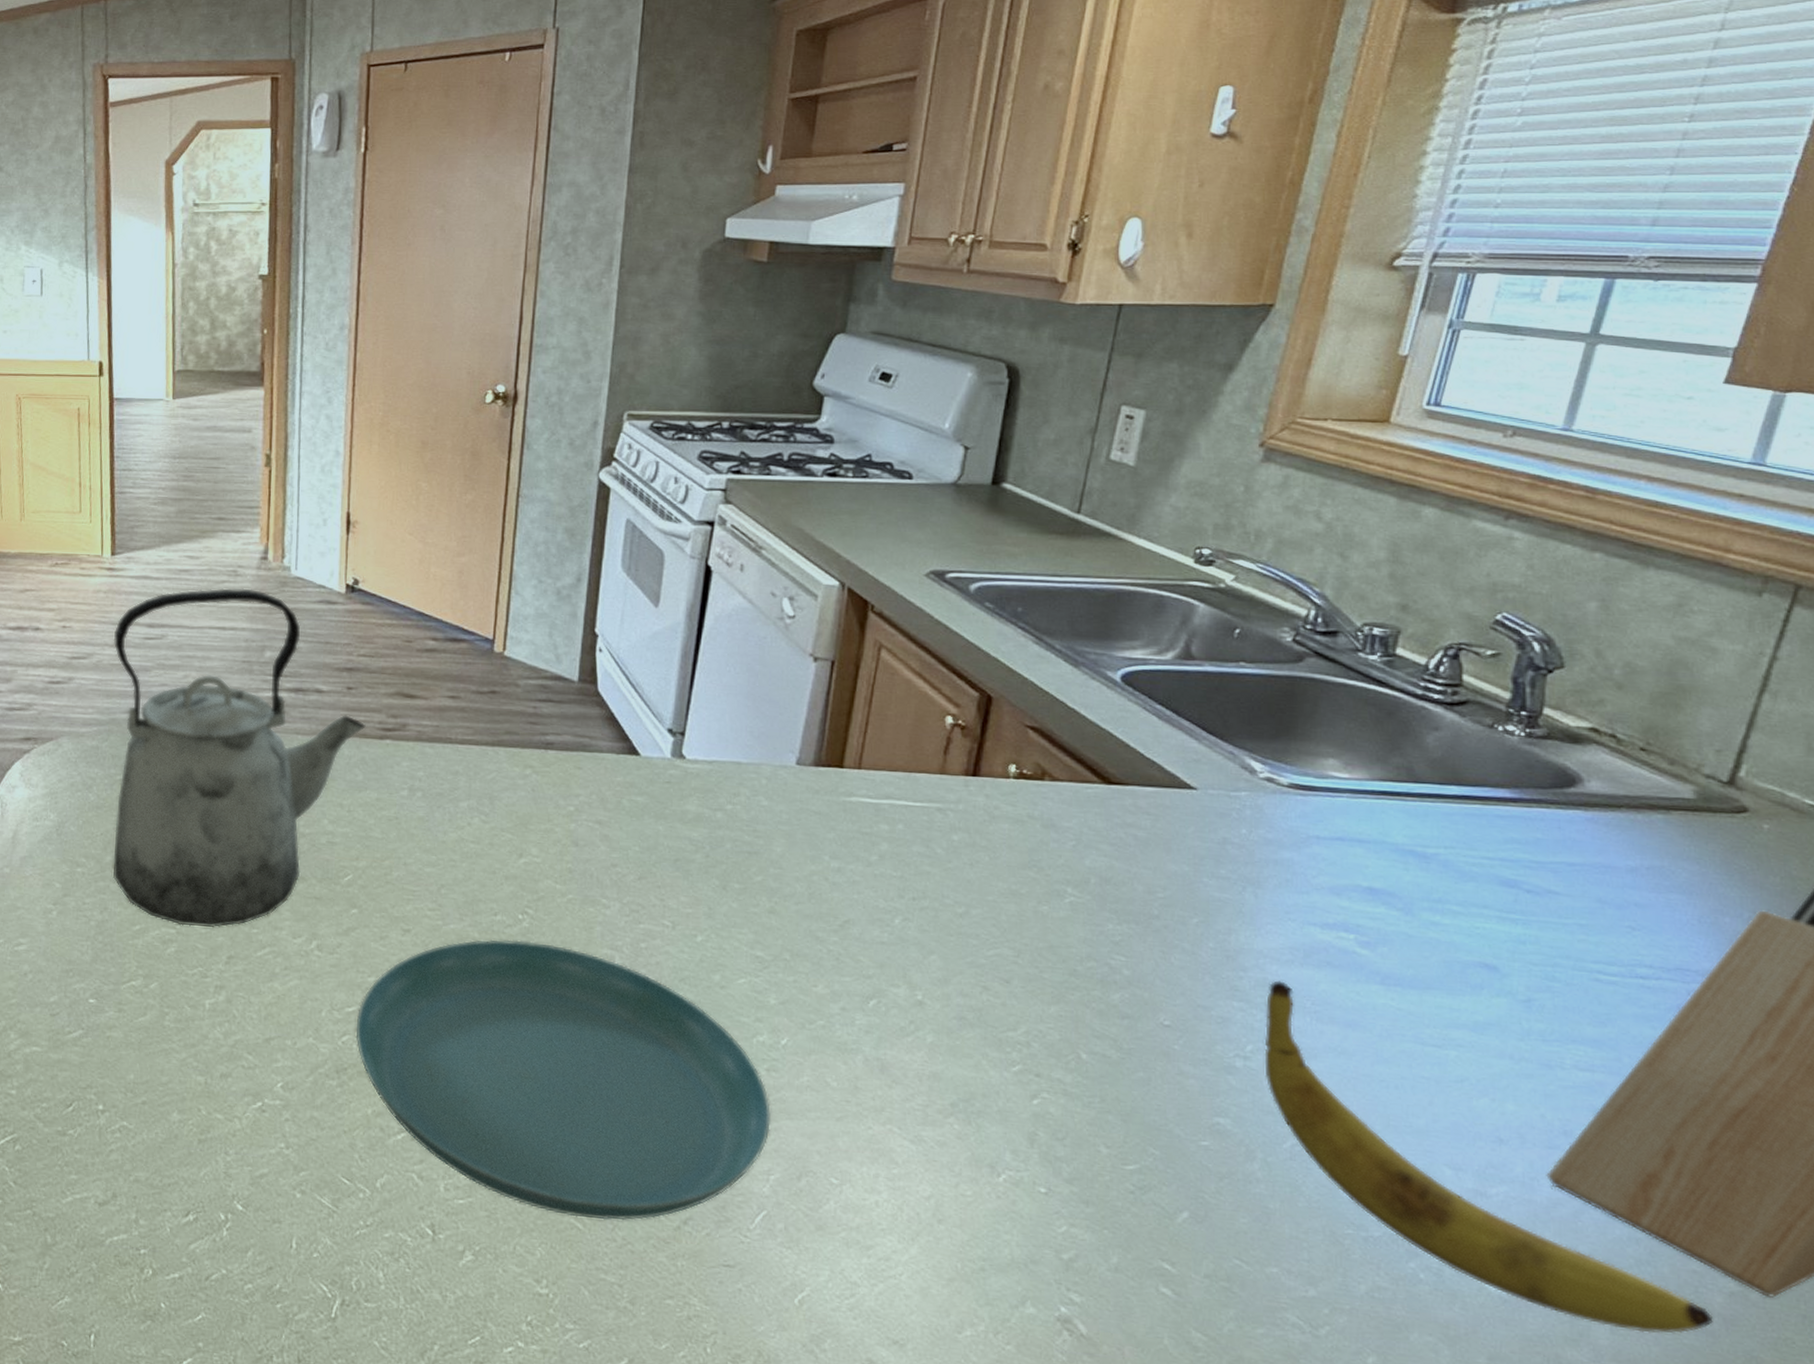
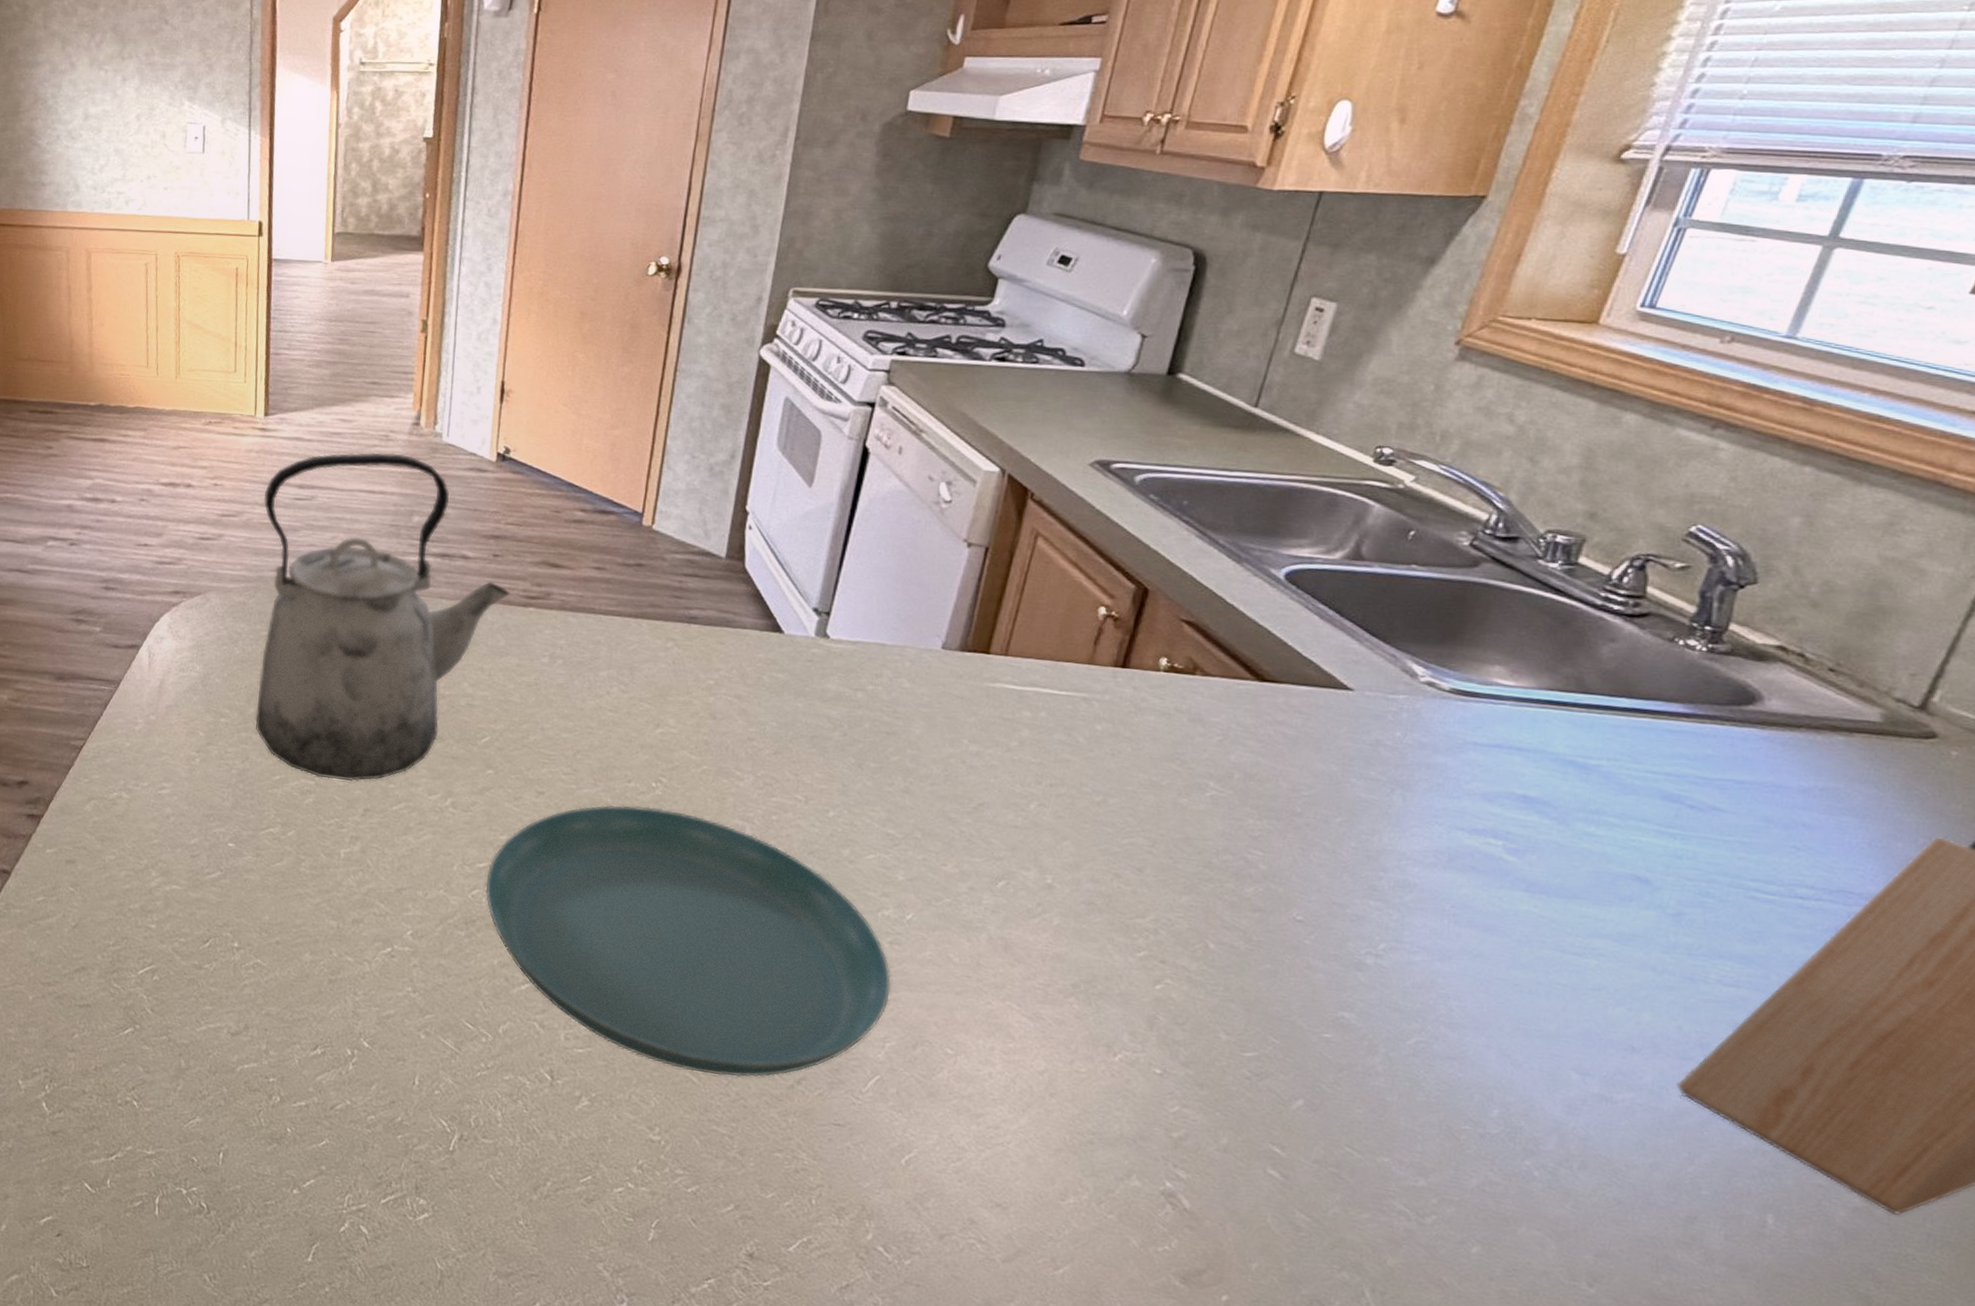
banana: present [1264,980,1714,1334] -> none [1395,882,1835,1244]

